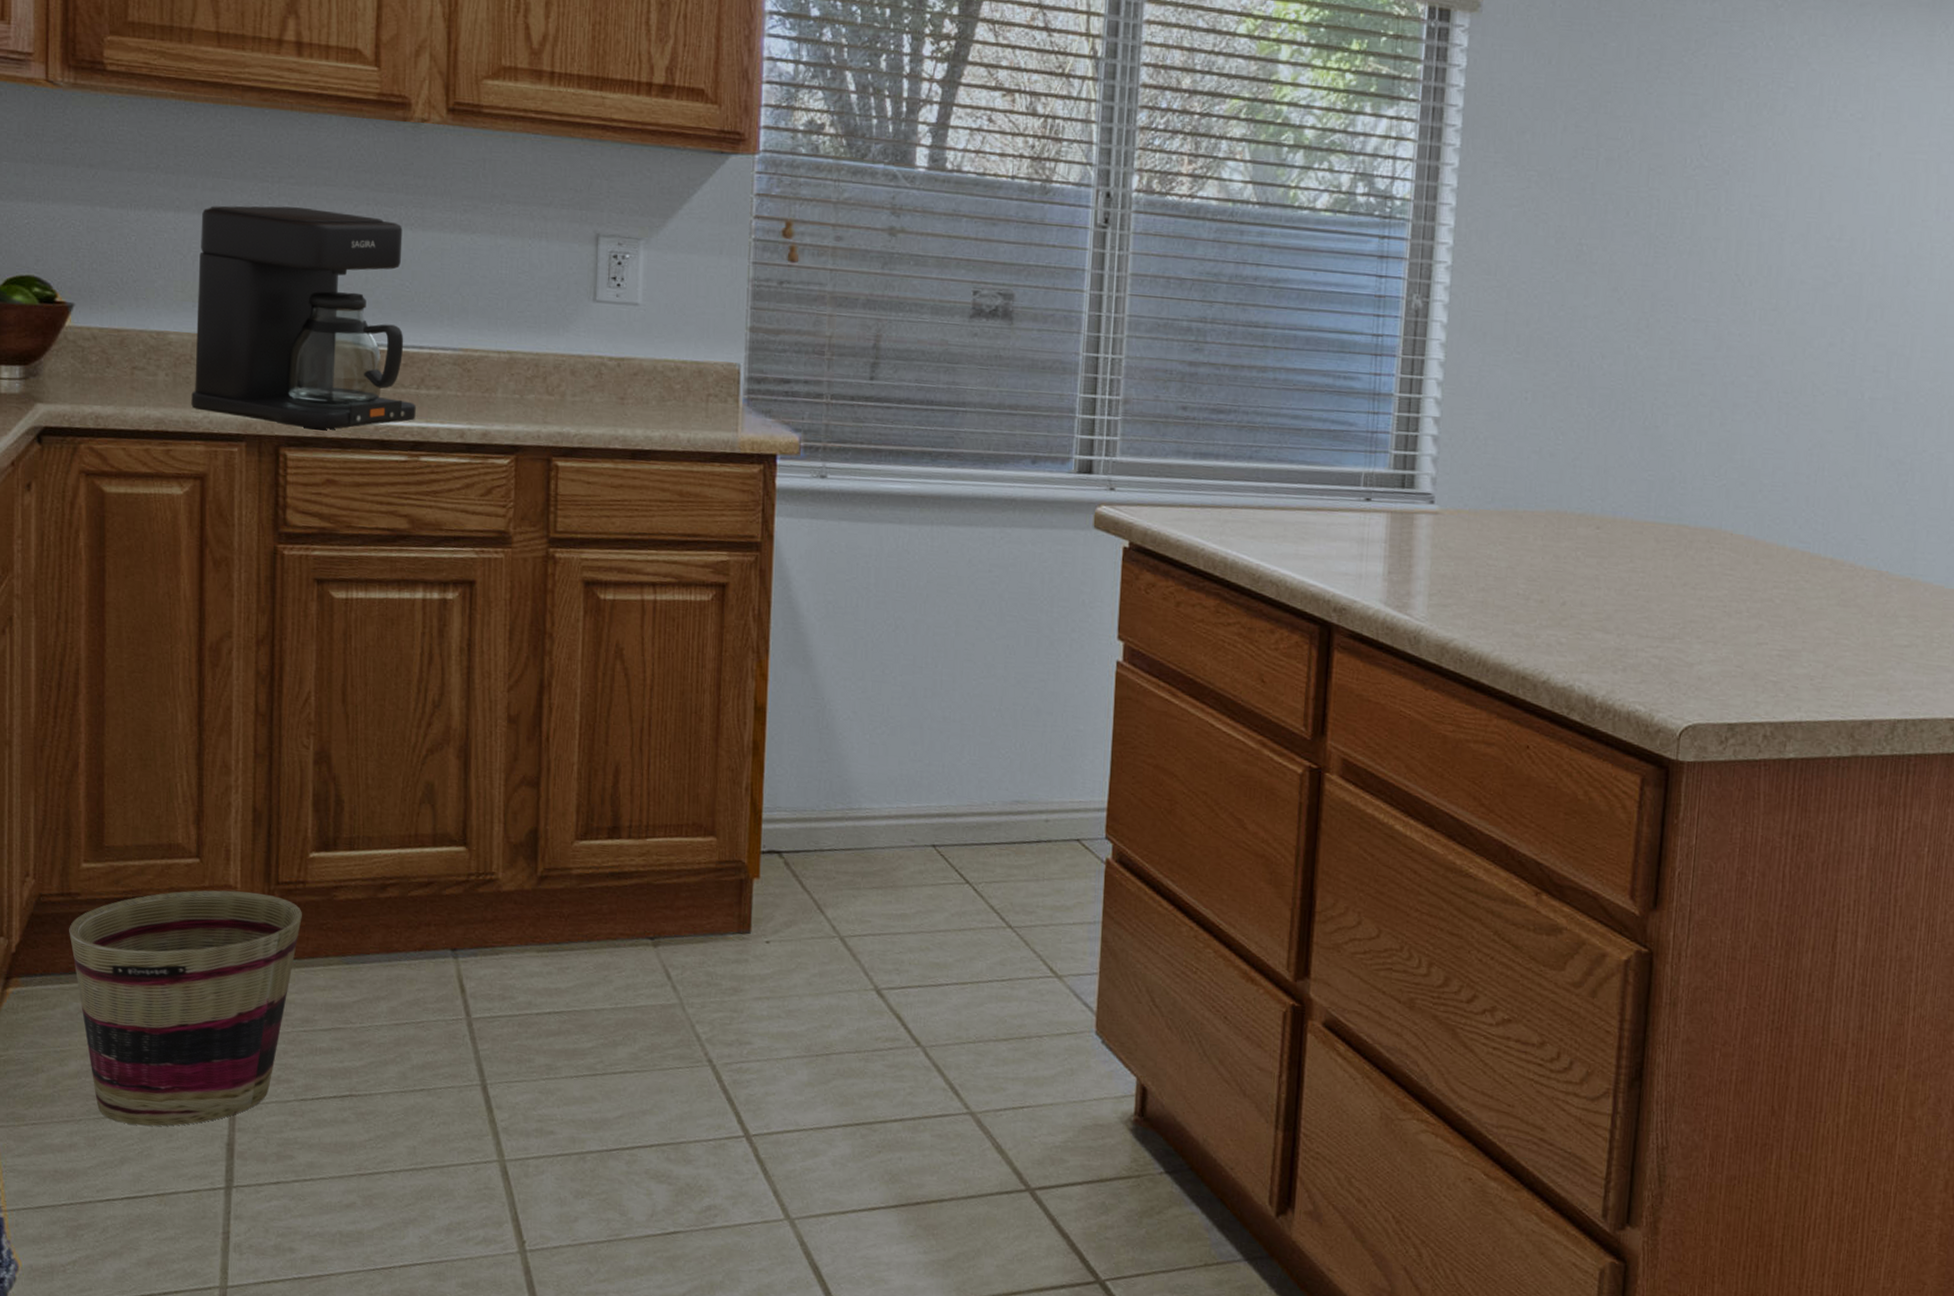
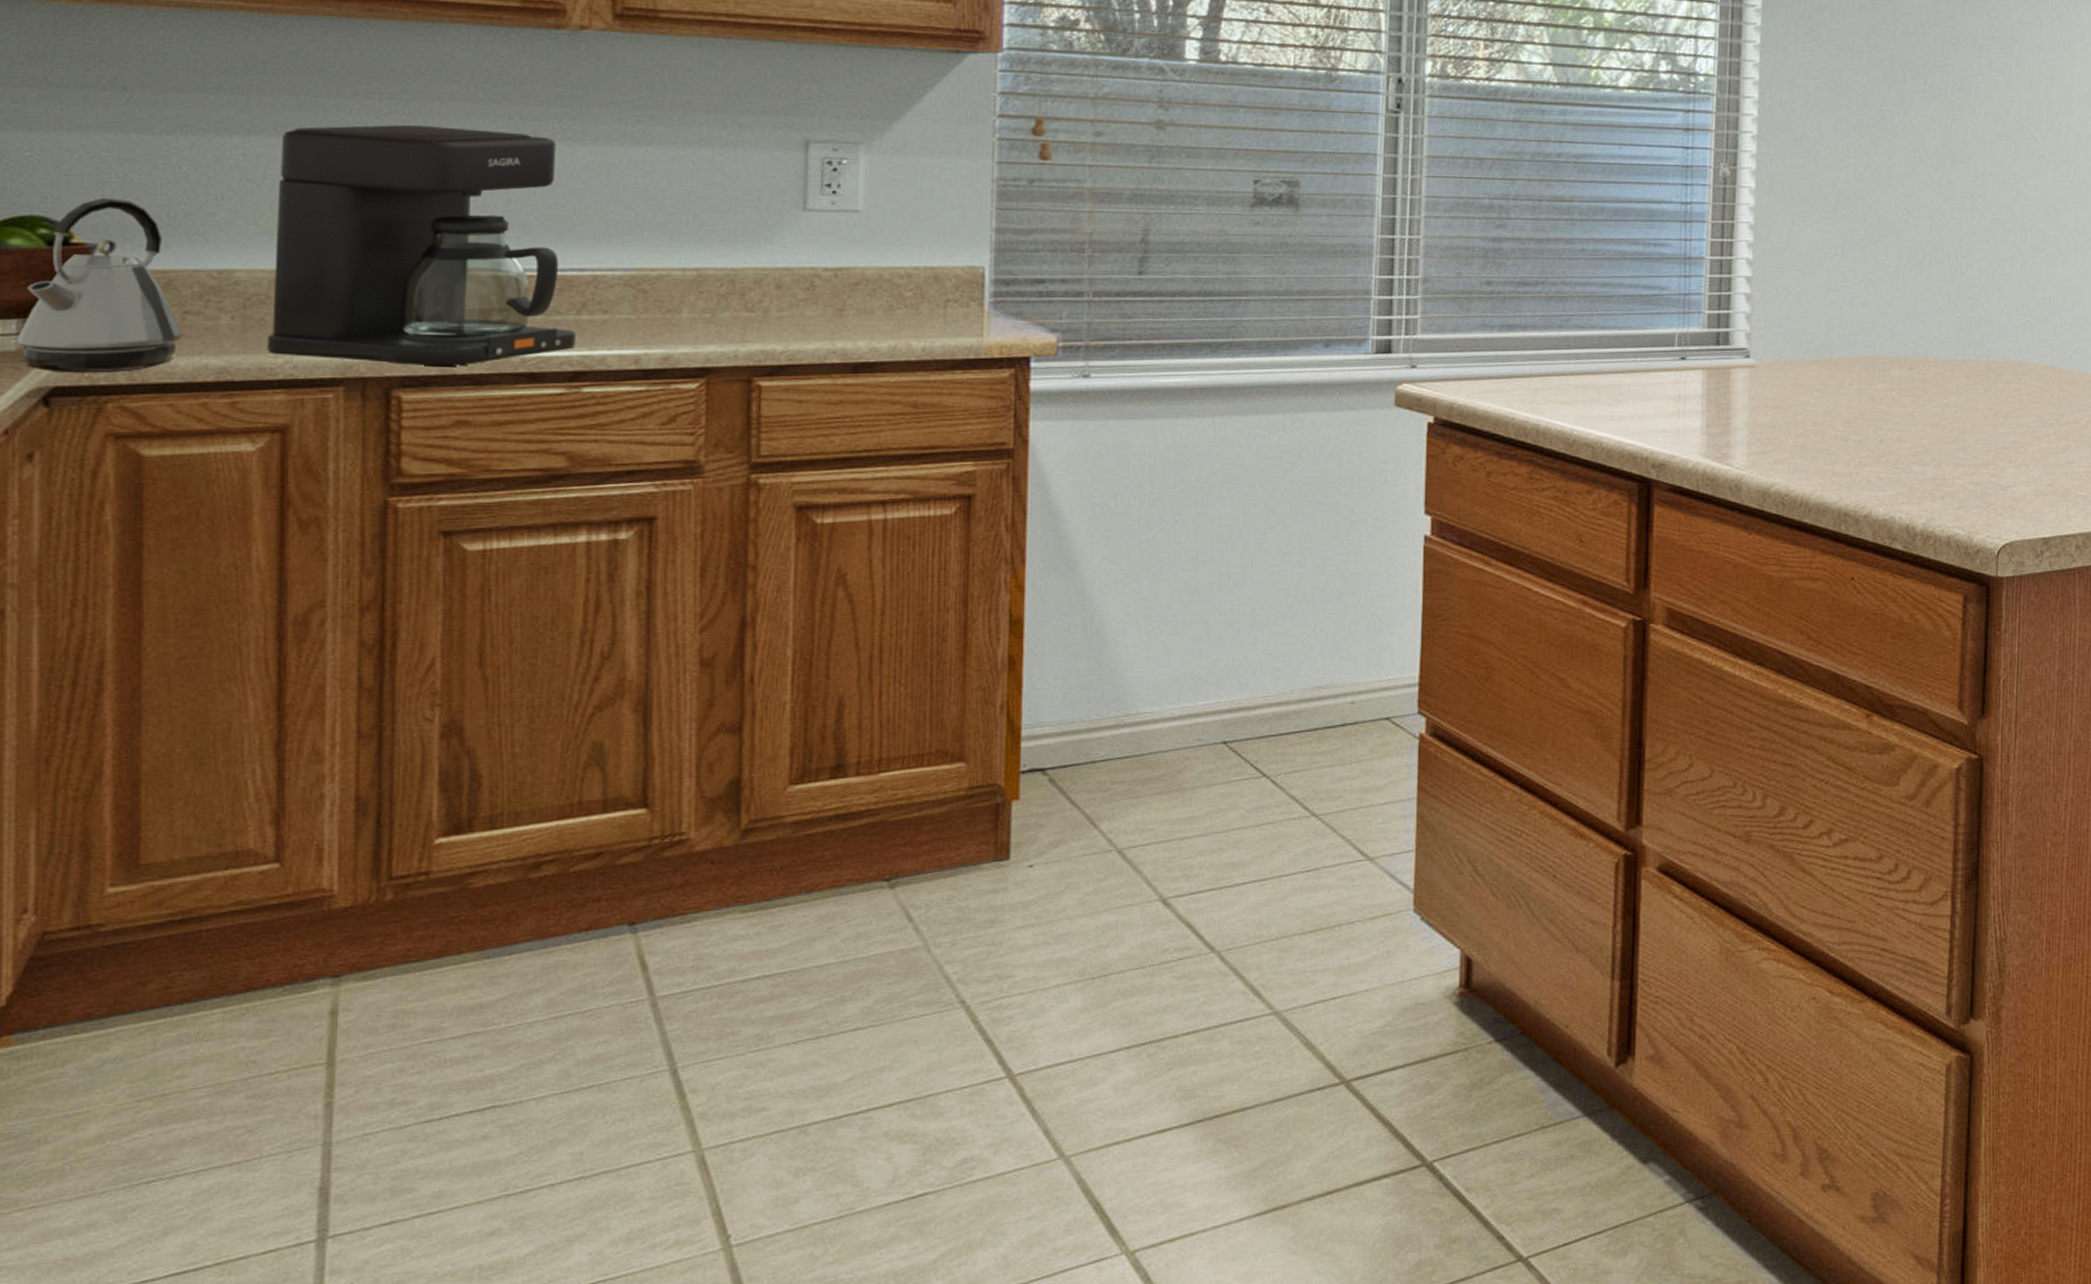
kettle: none [19,262,132,418] -> present [17,197,182,373]
basket: present [69,890,302,1127] -> none [87,892,425,1187]

